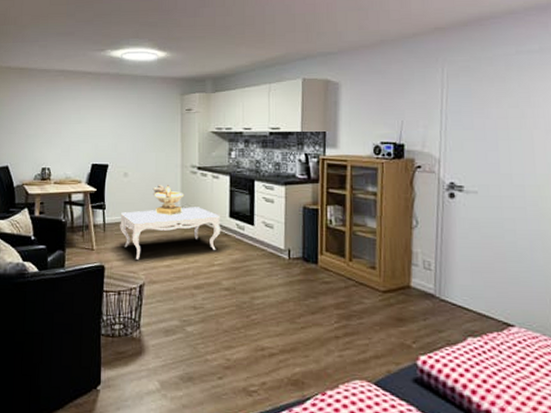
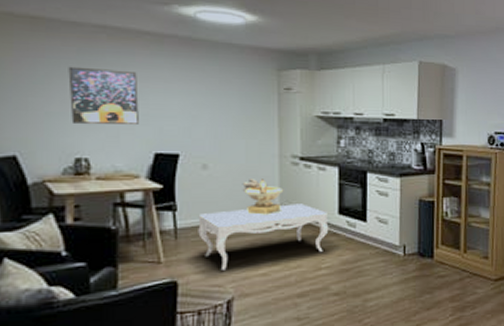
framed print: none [40,101,83,142] -> present [68,66,139,124]

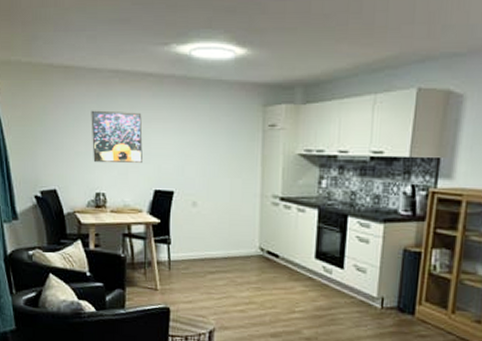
coffee table: present [198,203,329,270] -> none [187,244,305,303]
birdbath: present [242,179,284,215] -> none [225,217,264,254]

